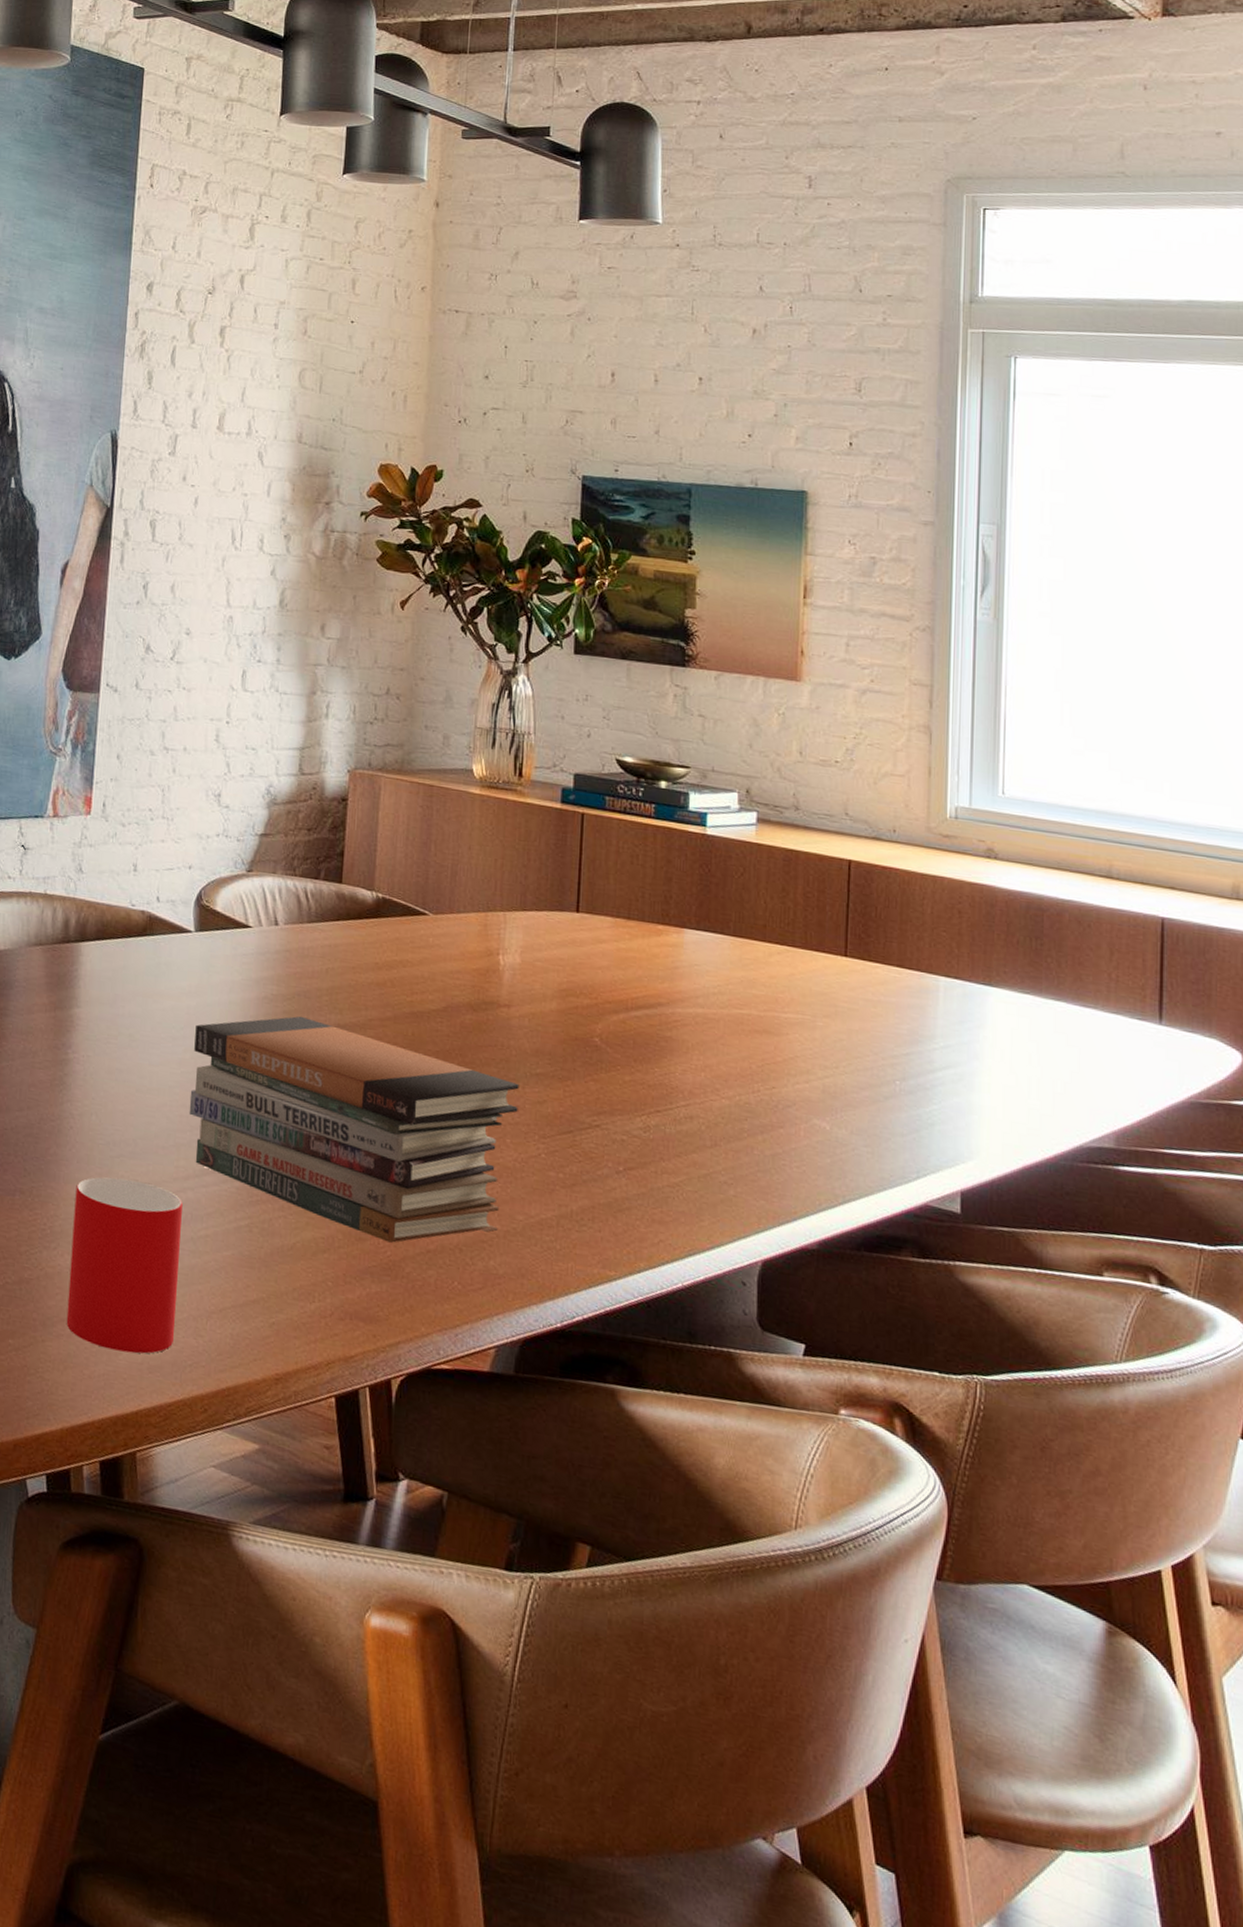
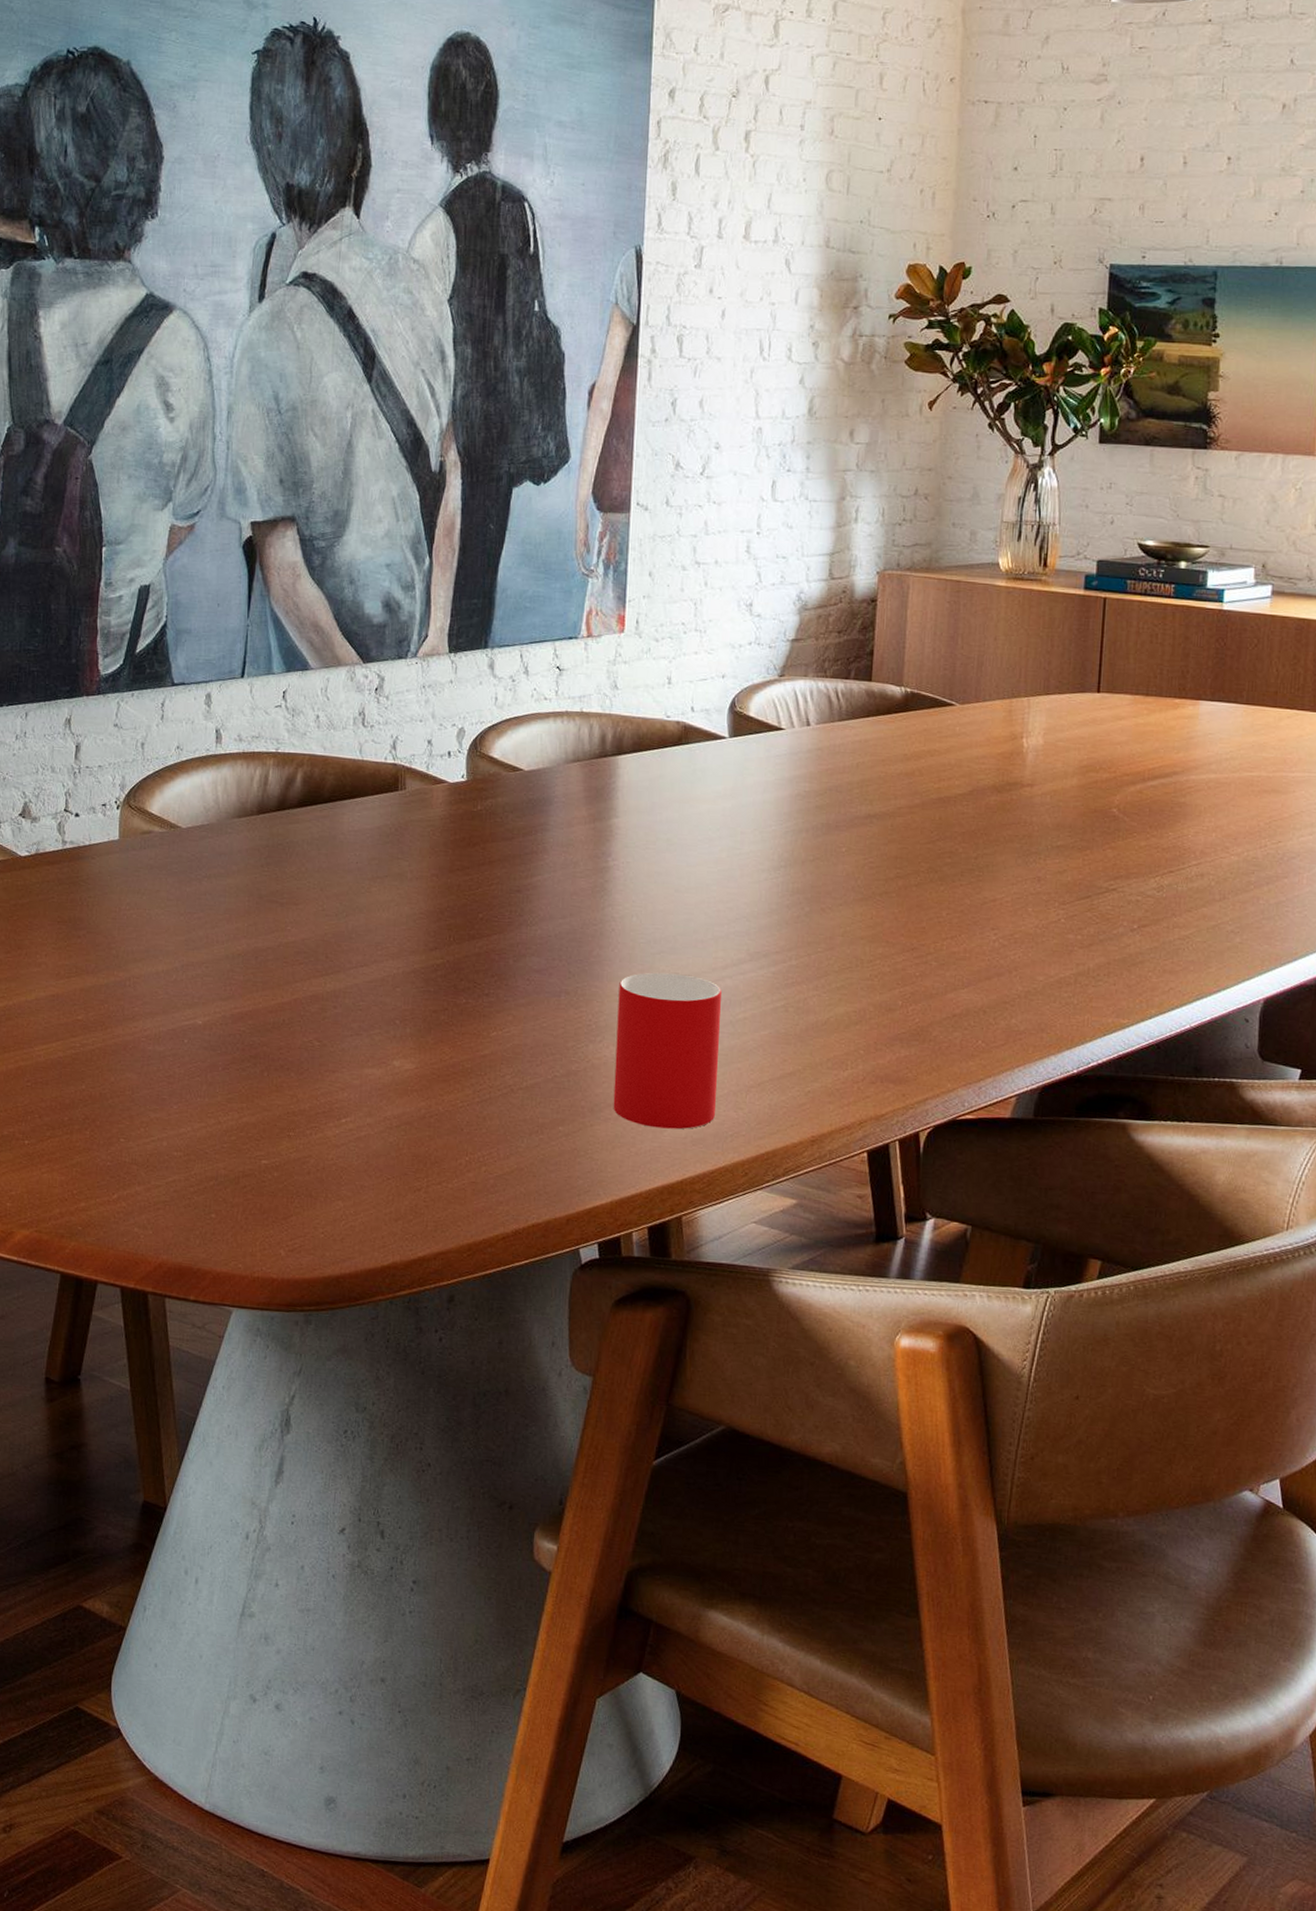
book stack: present [189,1016,520,1243] -> none [726,809,1041,1011]

